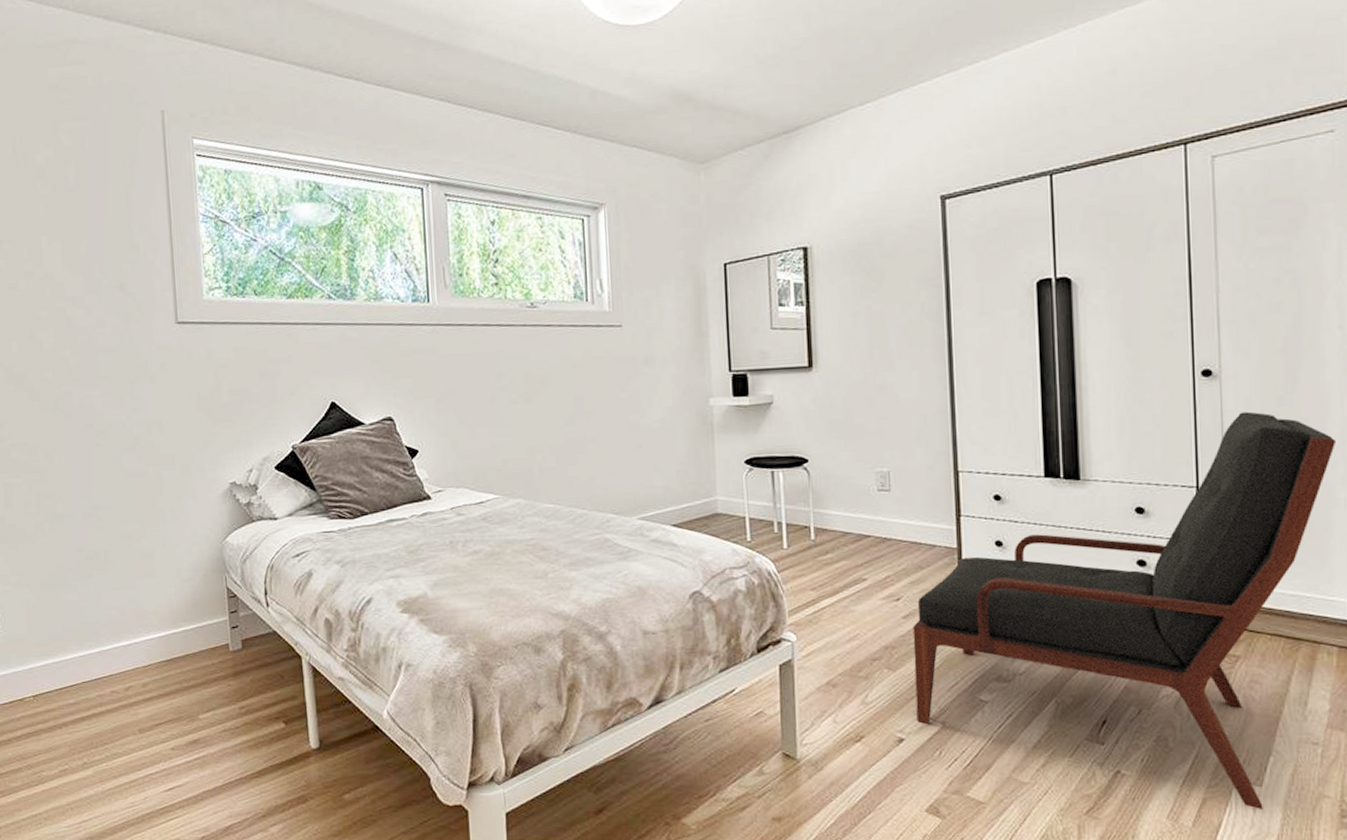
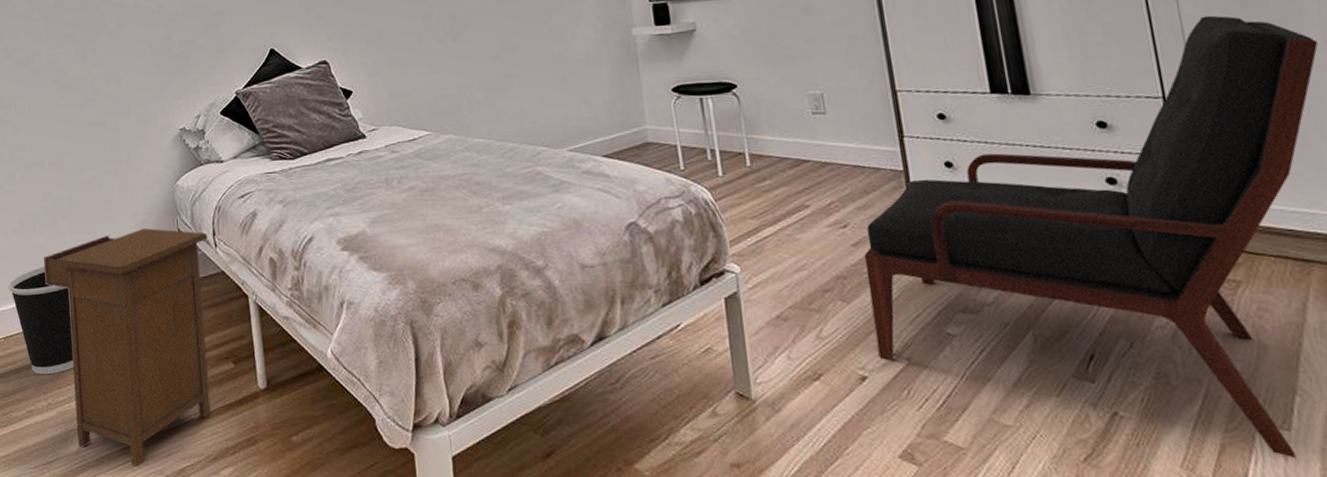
wastebasket: none [37,623,111,734] -> present [8,266,73,375]
nightstand: none [77,586,260,825] -> present [44,228,211,467]

